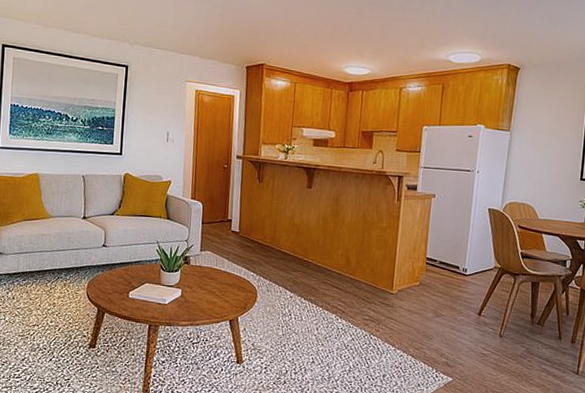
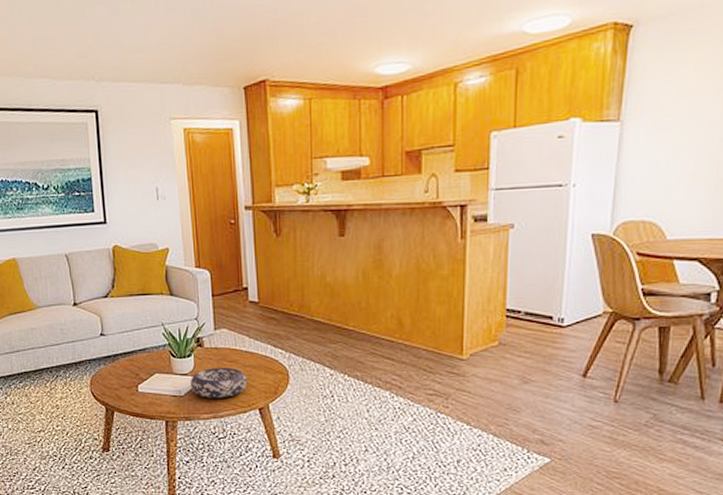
decorative bowl: none [174,282,223,309] -> present [189,367,248,398]

